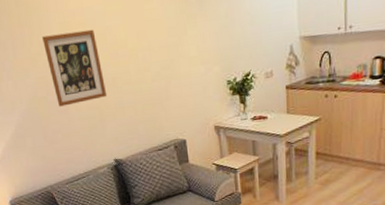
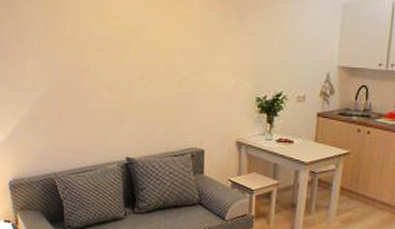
wall art: present [42,29,108,107] -> none [76,23,131,95]

